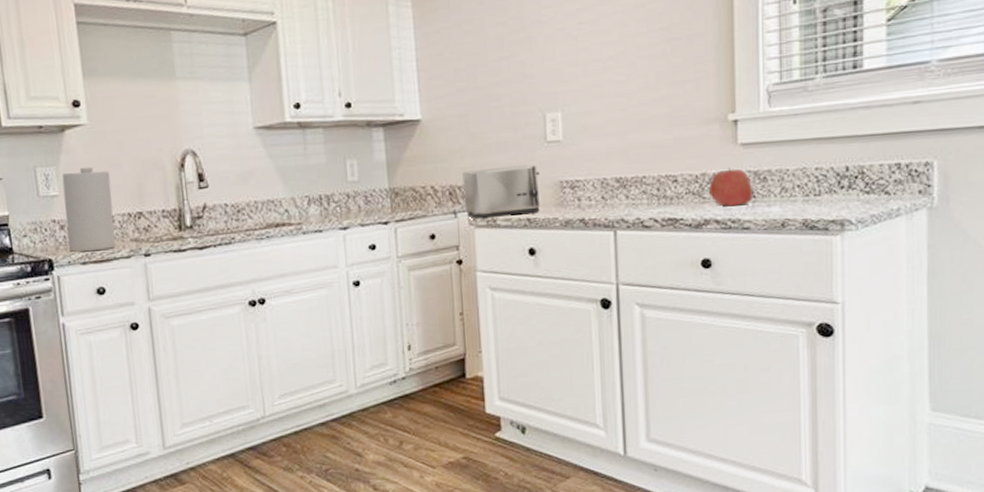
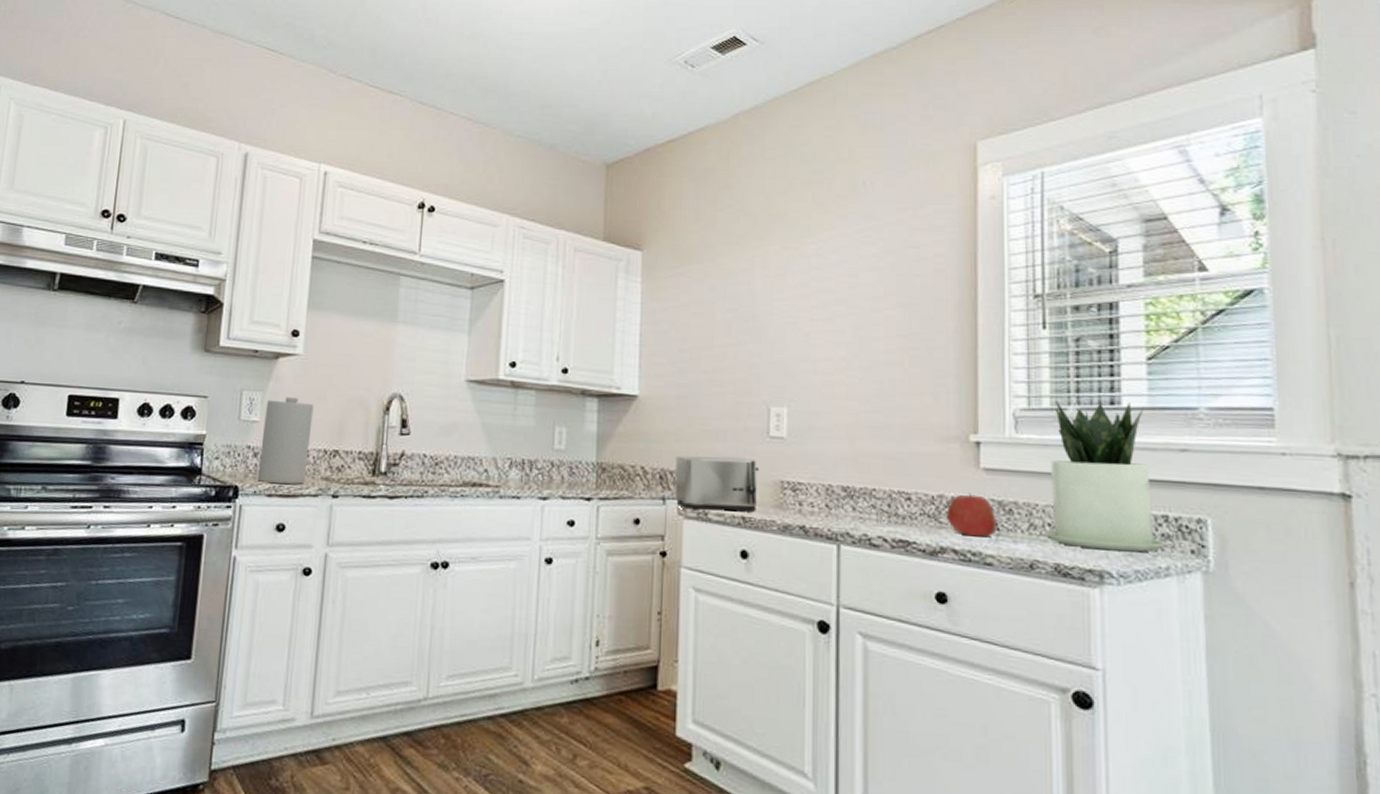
planter: none [794,64,897,202] -> present [1044,400,1166,553]

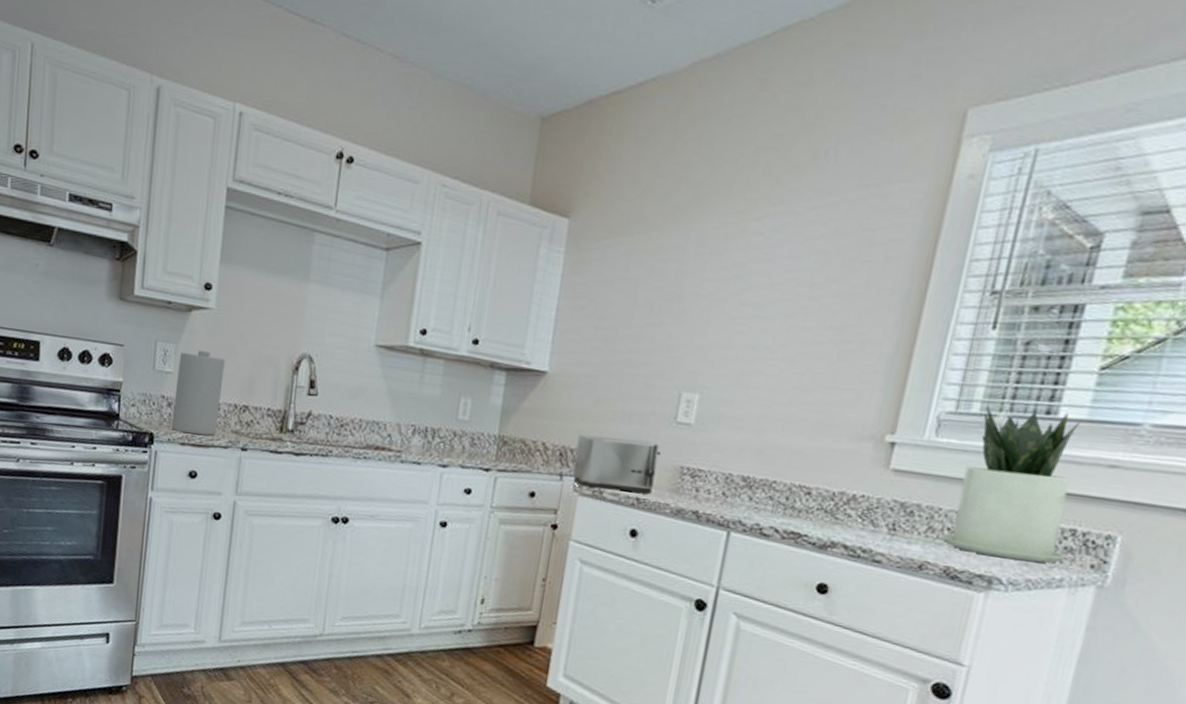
apple: present [947,493,998,538] -> none [843,492,895,537]

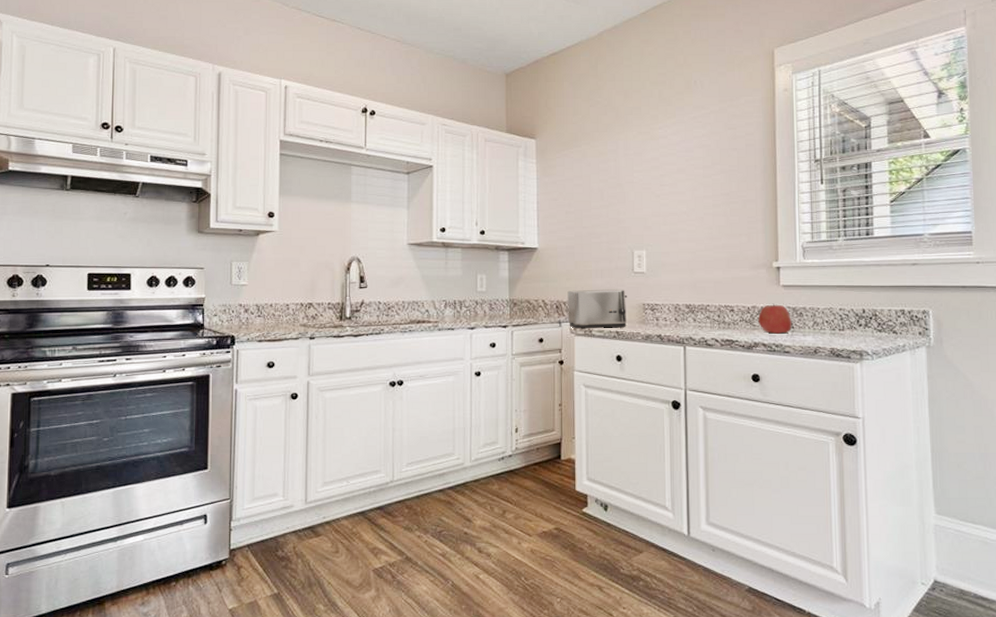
paper towel holder: present [171,350,225,436] -> none [249,264,290,332]
apple: none [843,492,895,537] -> present [758,303,793,334]
planter: present [941,406,1082,563] -> none [823,233,903,337]

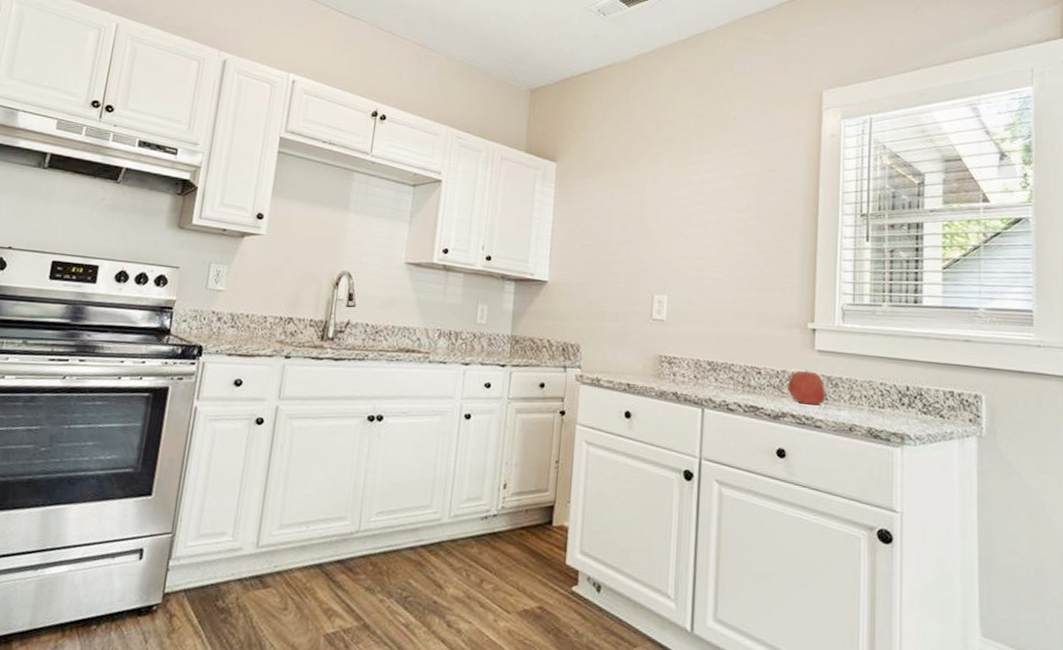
toaster: present [567,289,627,330] -> none [574,332,643,381]

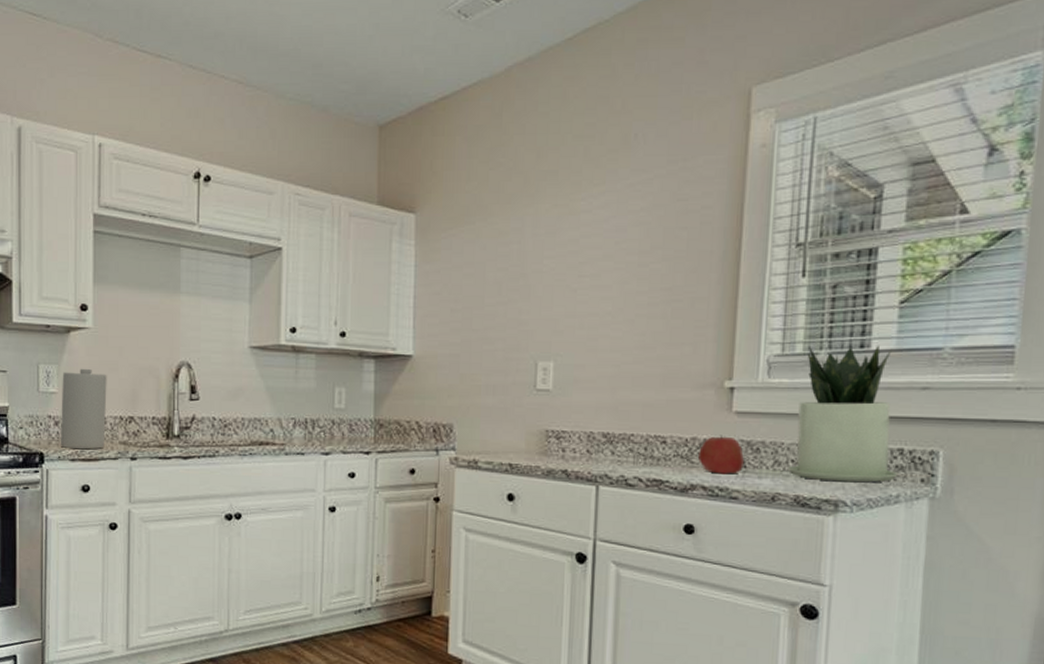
paper towel holder: none [219,270,273,346] -> present [60,368,107,450]
planter: none [861,298,951,420] -> present [787,345,898,483]

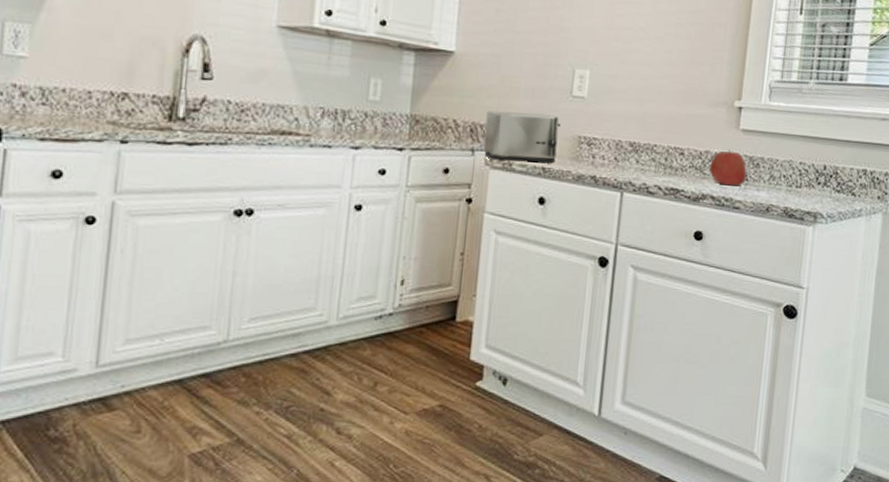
paper towel holder: present [60,368,107,450] -> none [26,31,97,129]
toaster: none [447,409,526,461] -> present [483,110,561,164]
planter: present [787,345,898,483] -> none [779,75,862,198]

